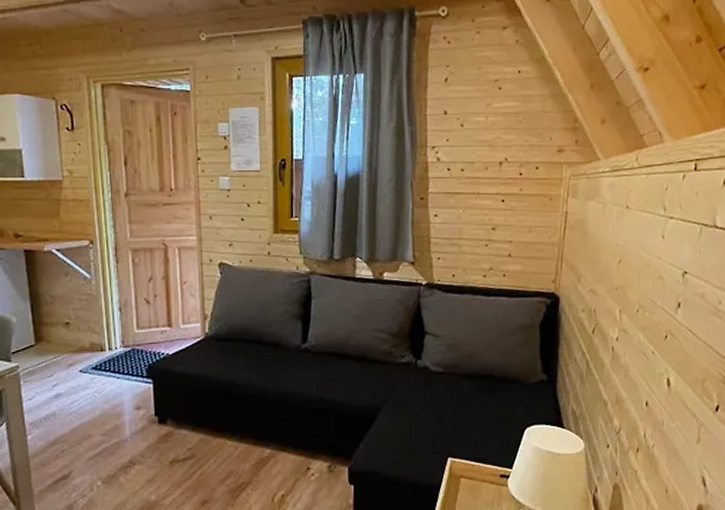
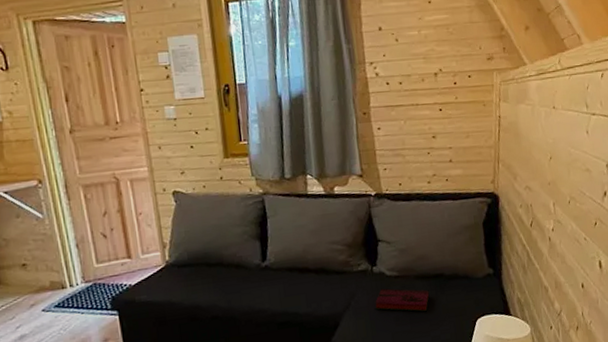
hardback book: none [416,384,476,414] -> present [375,288,430,312]

